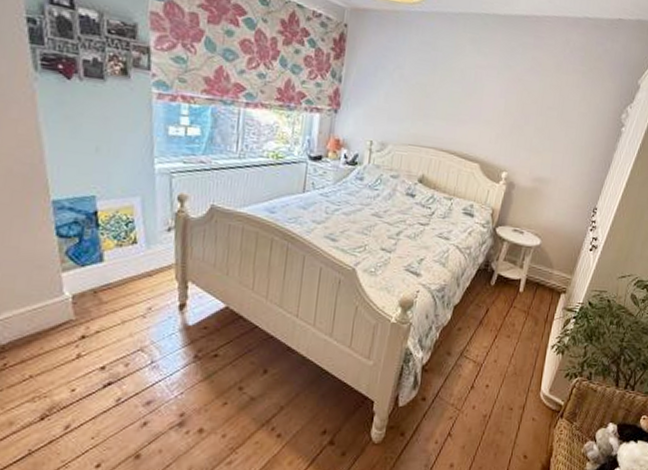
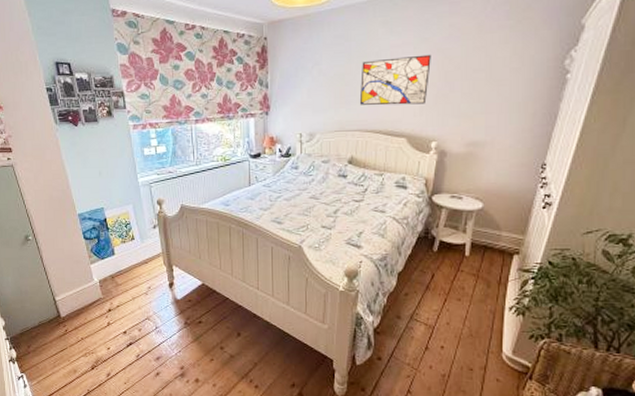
wall art: none [438,76,512,132] -> present [359,54,431,106]

